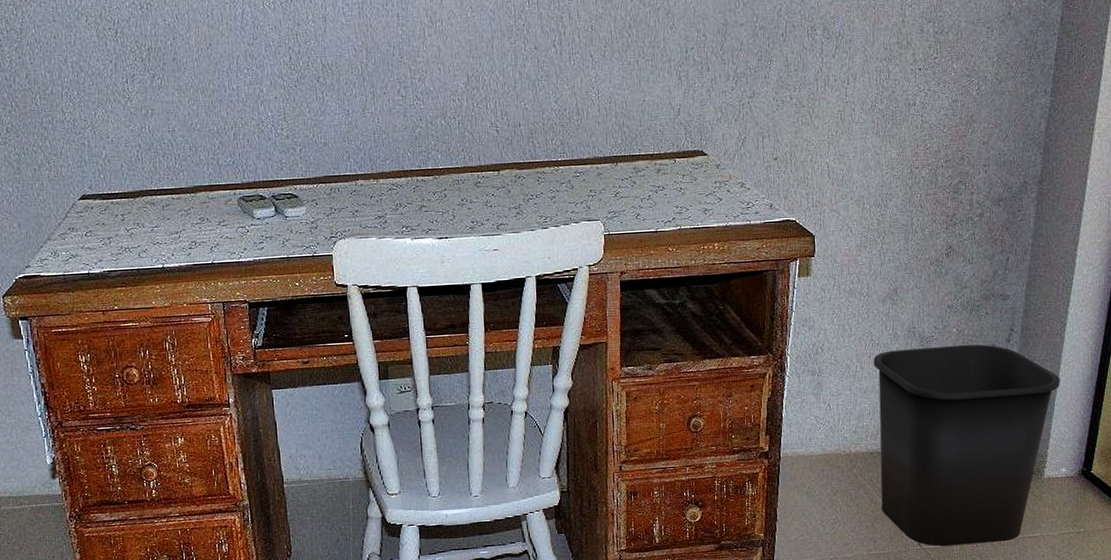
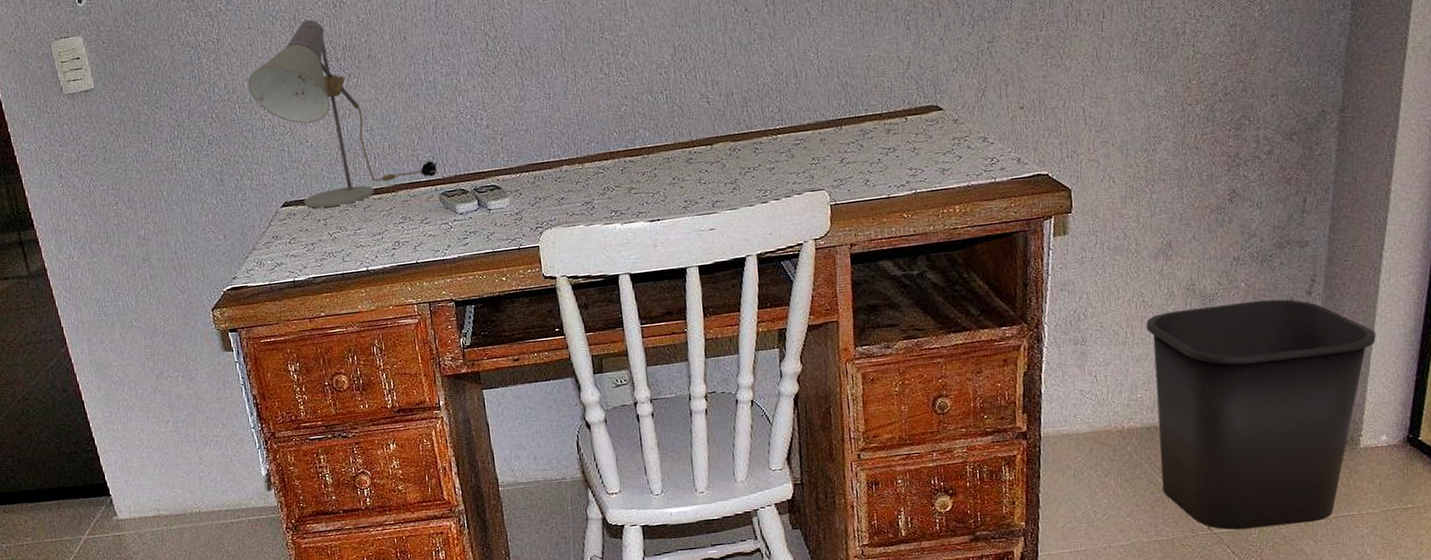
desk lamp: none [50,17,237,203] -> present [248,19,438,208]

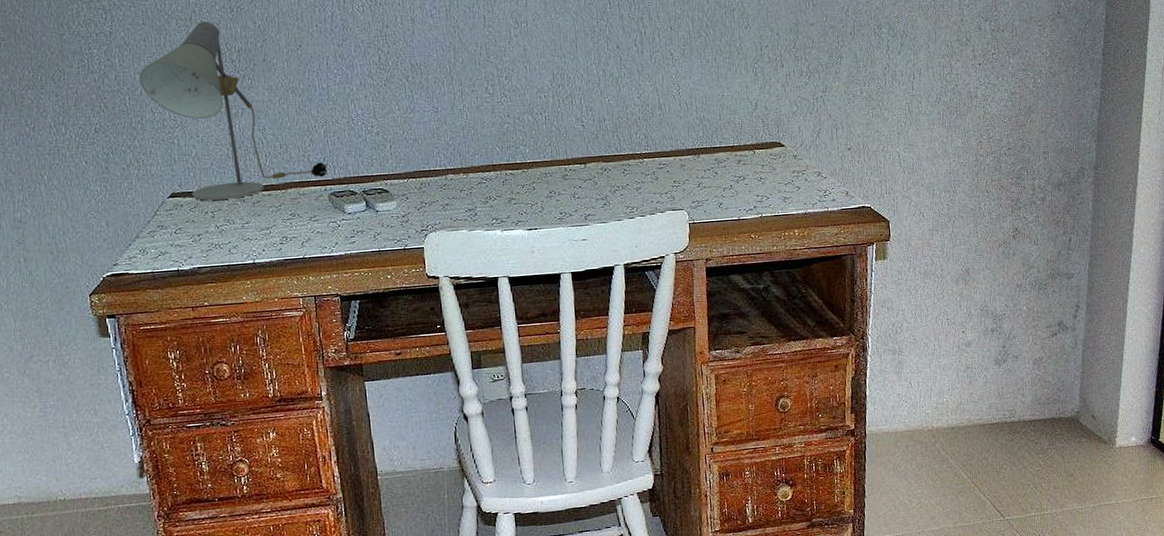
waste bin: present [1146,299,1376,530] -> none [950,321,1126,517]

